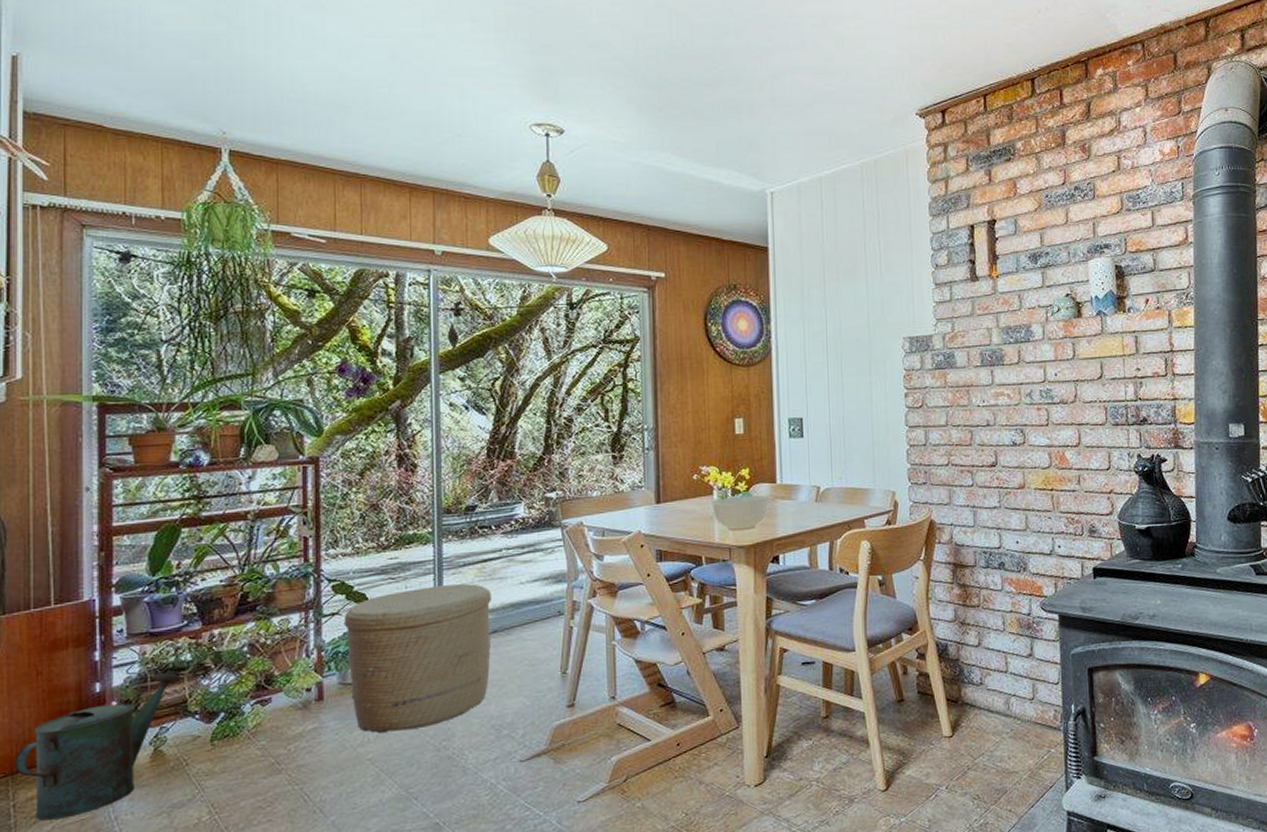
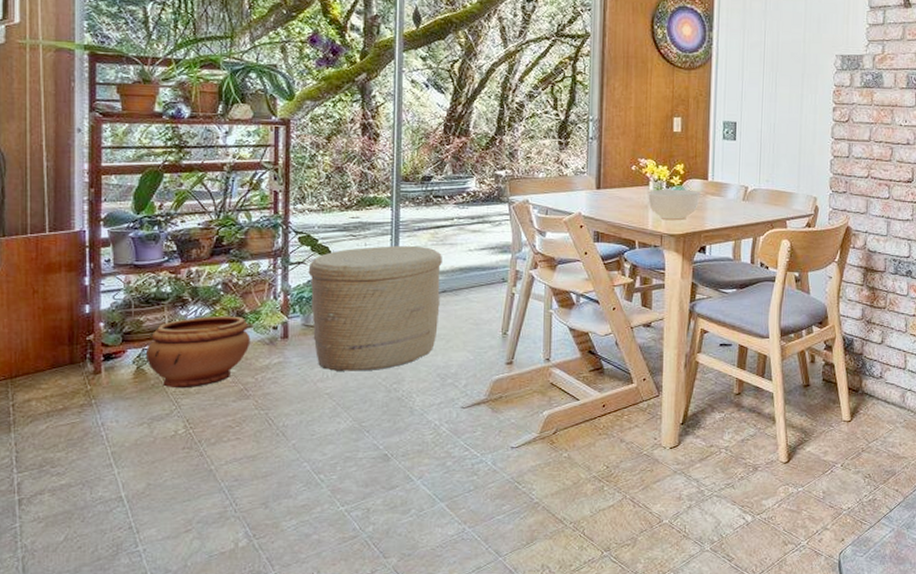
watering can: present [15,672,183,821] -> none [14,300,163,420]
planter pot: none [163,680,281,769] -> present [145,315,251,389]

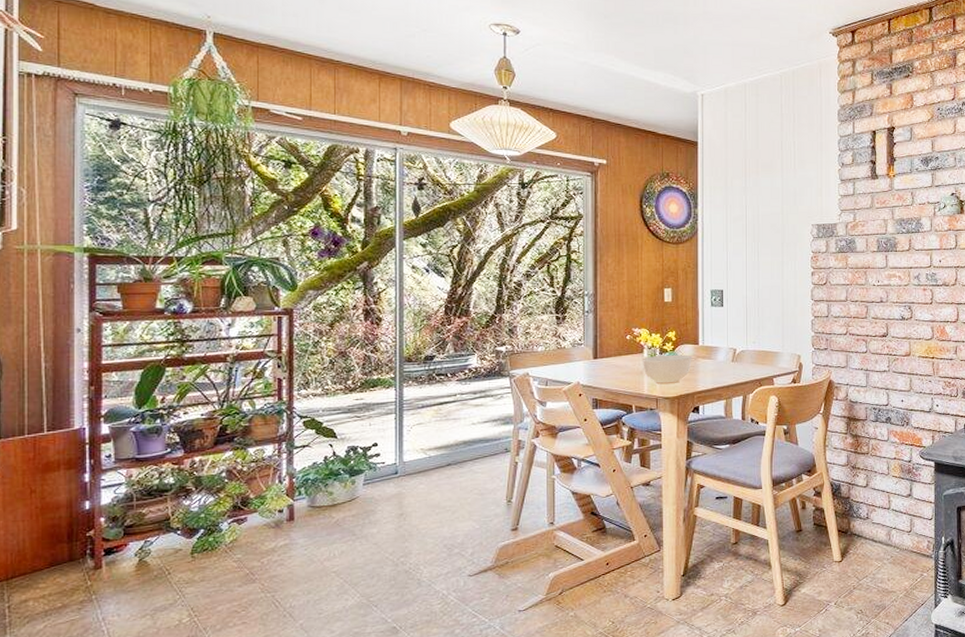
planter pot: present [145,315,251,389] -> none [148,502,256,578]
woven basket: present [308,246,442,372] -> none [313,423,446,550]

